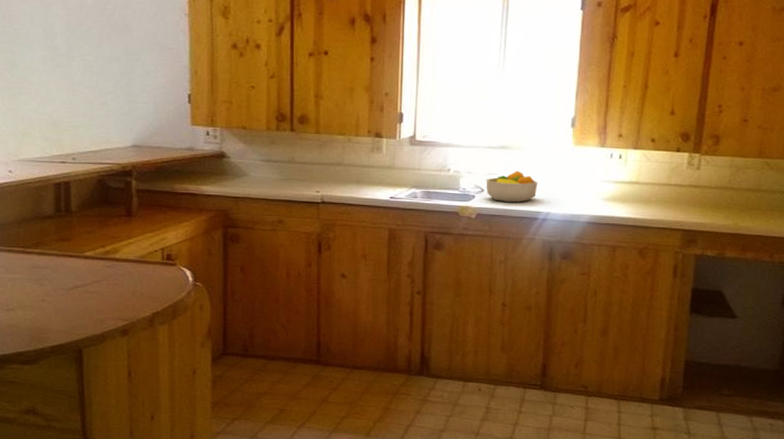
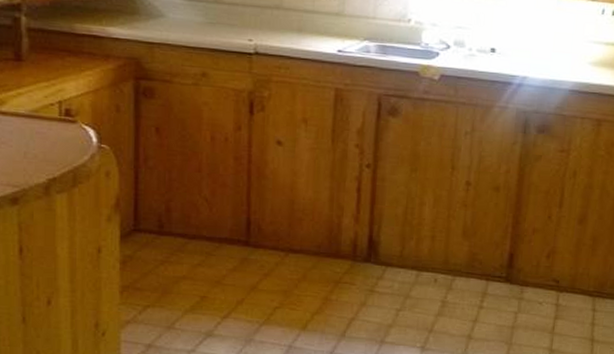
fruit bowl: present [486,170,538,203] -> none [453,24,515,63]

